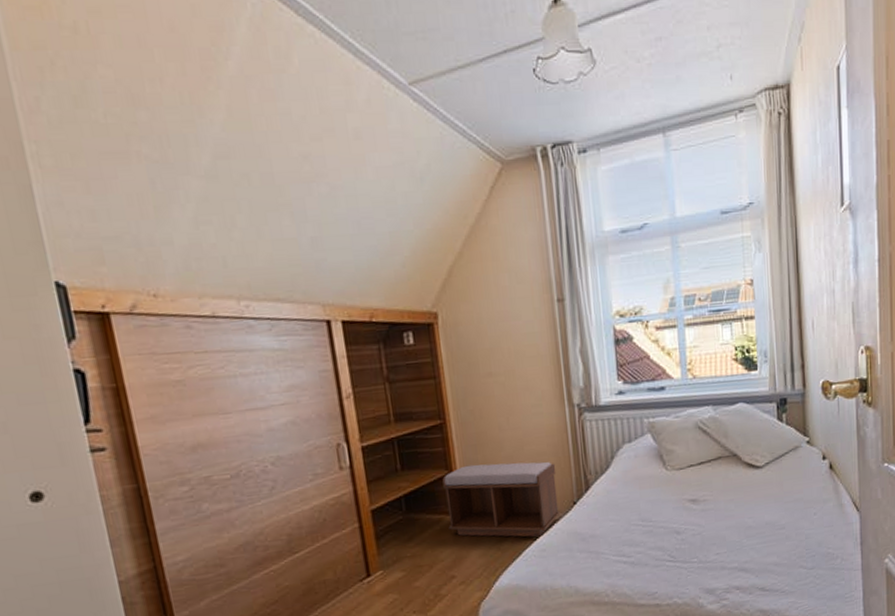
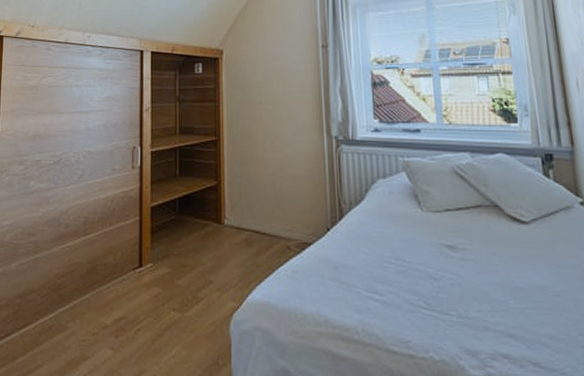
bench: present [442,461,560,537] -> none [212,179,314,258]

